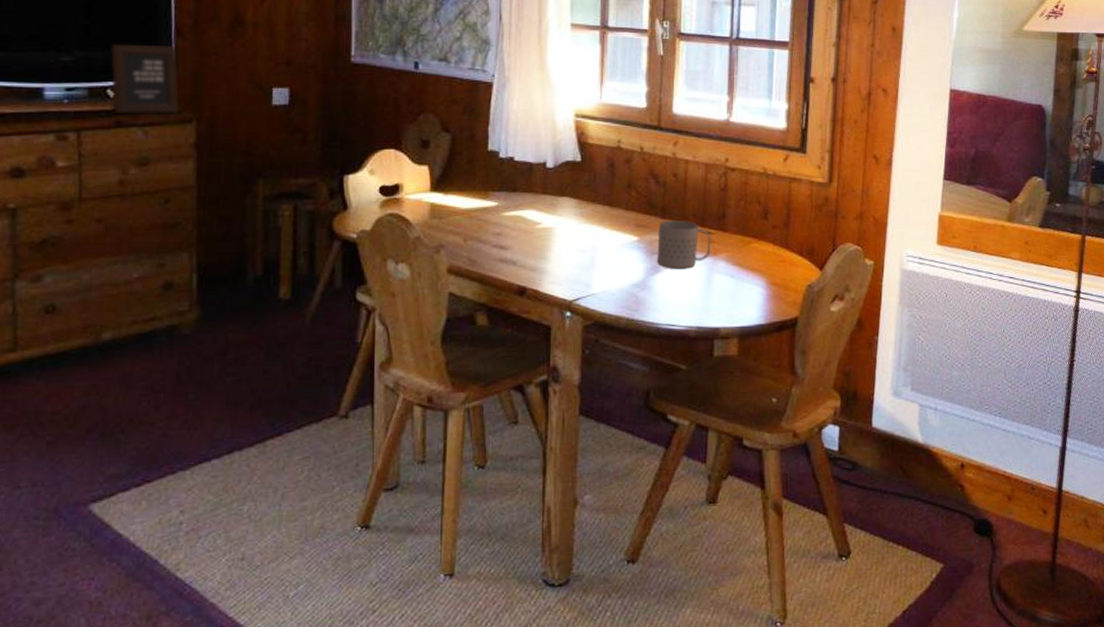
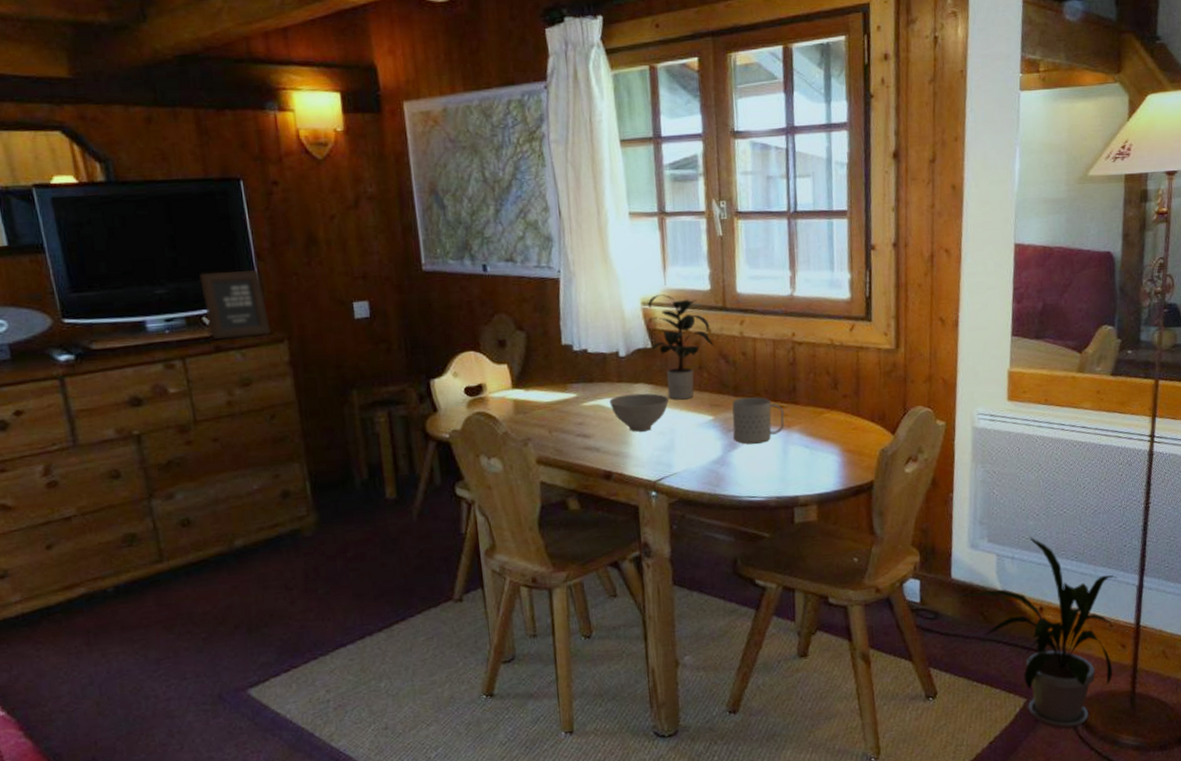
bowl: none [531,207,594,247] -> present [609,393,670,432]
potted plant: none [581,108,646,217] -> present [648,294,715,400]
house plant: none [881,388,1041,601] -> present [961,537,1118,729]

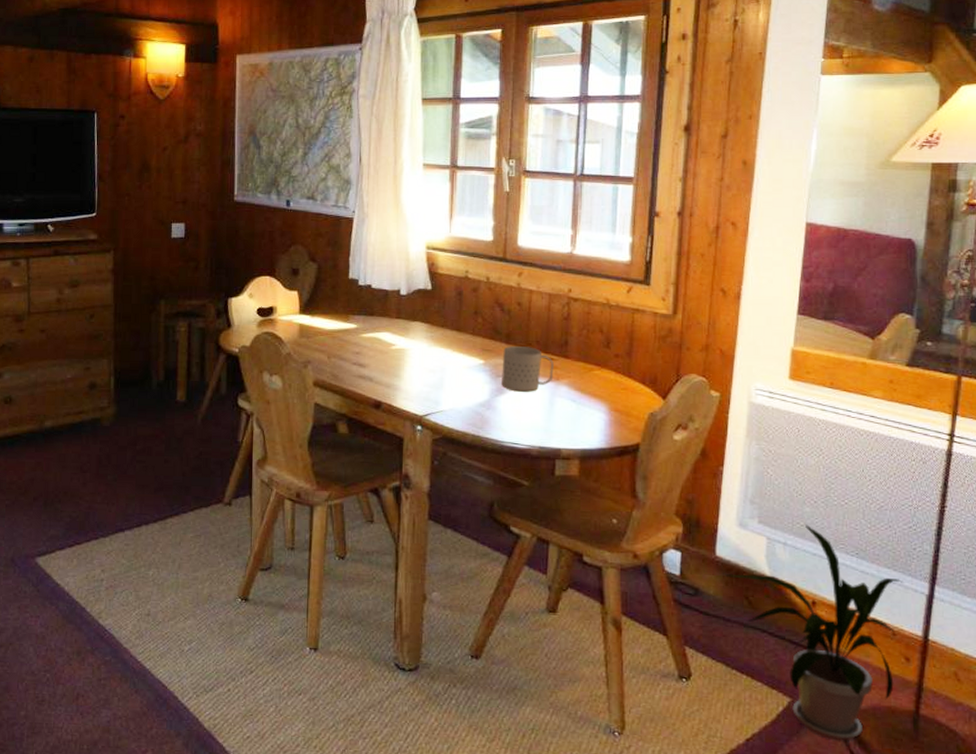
picture frame: present [198,270,272,340] -> none [50,187,102,246]
bowl: present [609,393,670,432] -> none [386,330,443,367]
potted plant: present [648,294,715,400] -> none [432,241,491,342]

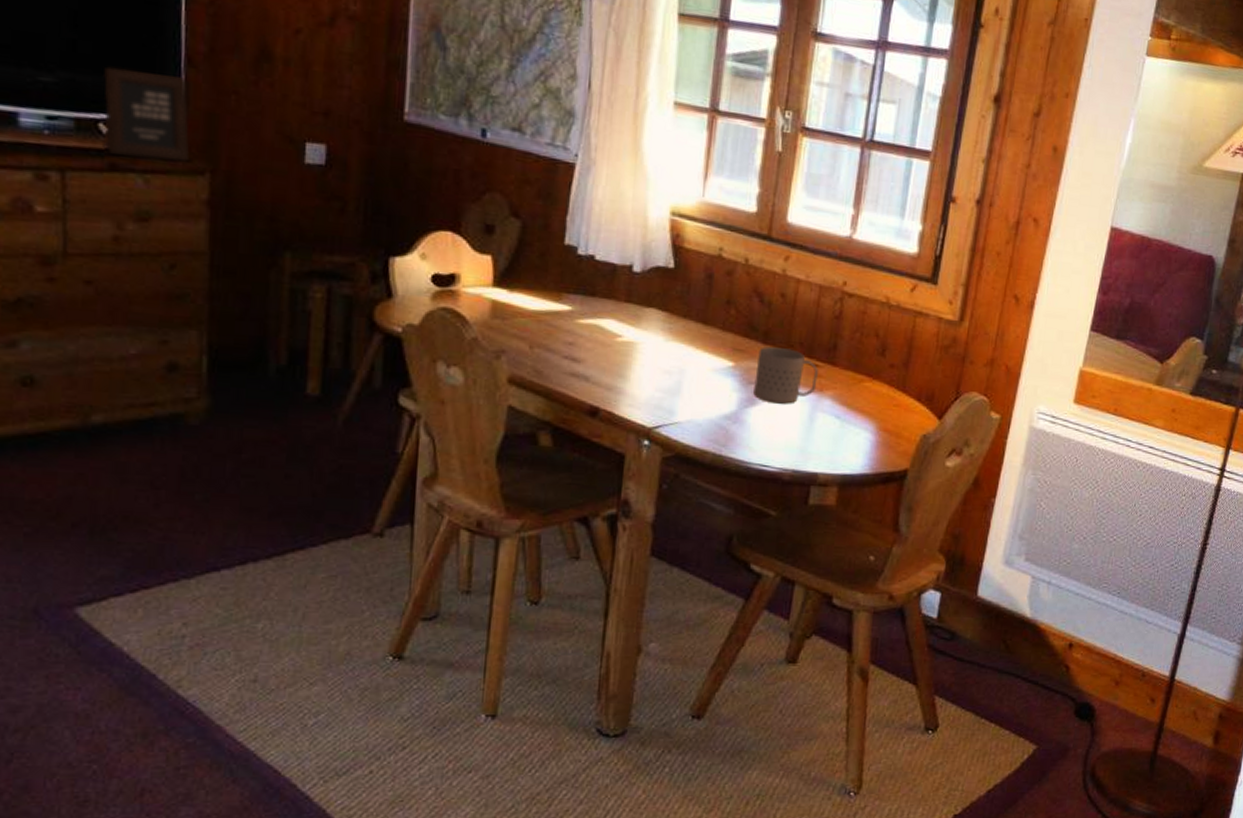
picture frame: none [50,187,102,246] -> present [102,66,191,164]
house plant: present [725,524,905,741] -> none [985,562,1160,786]

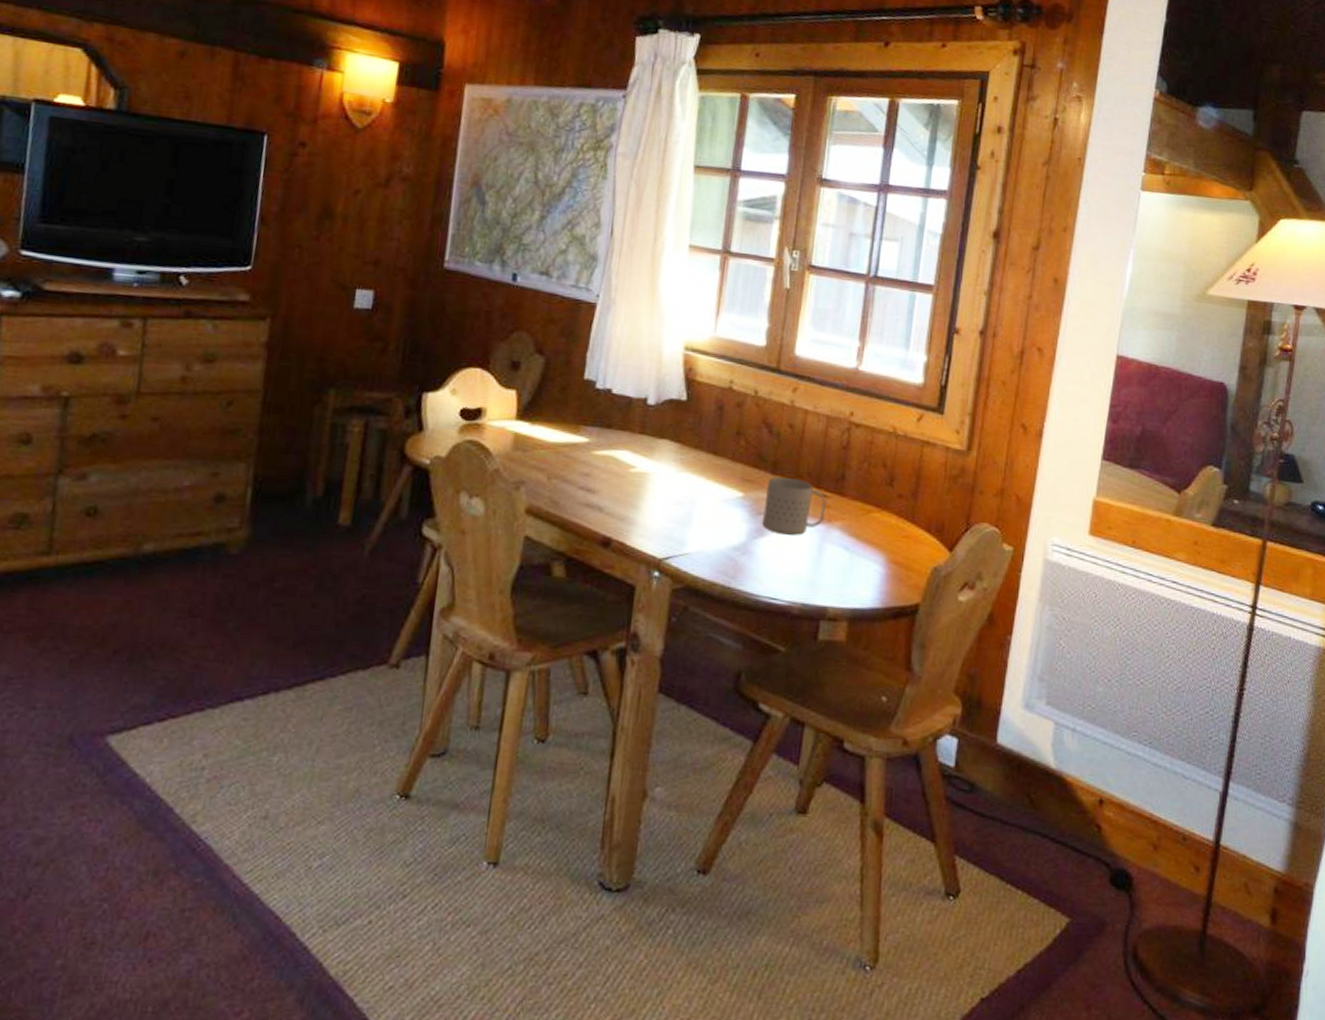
picture frame: present [102,66,191,164] -> none [184,226,259,310]

